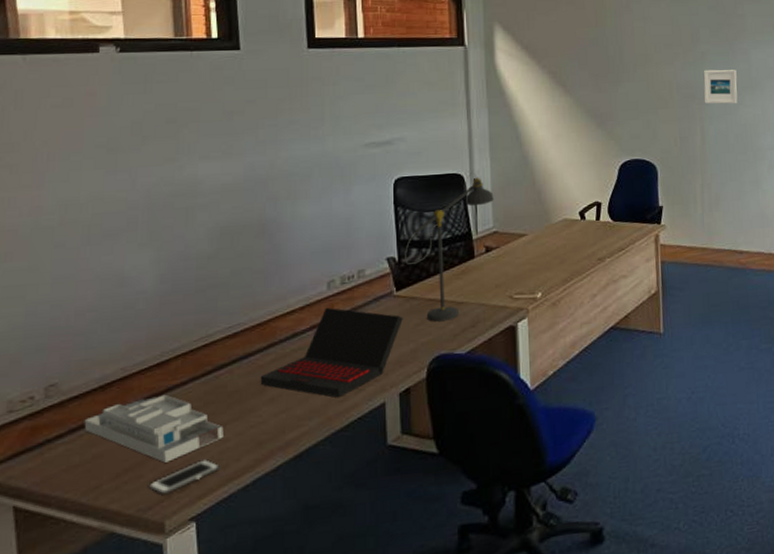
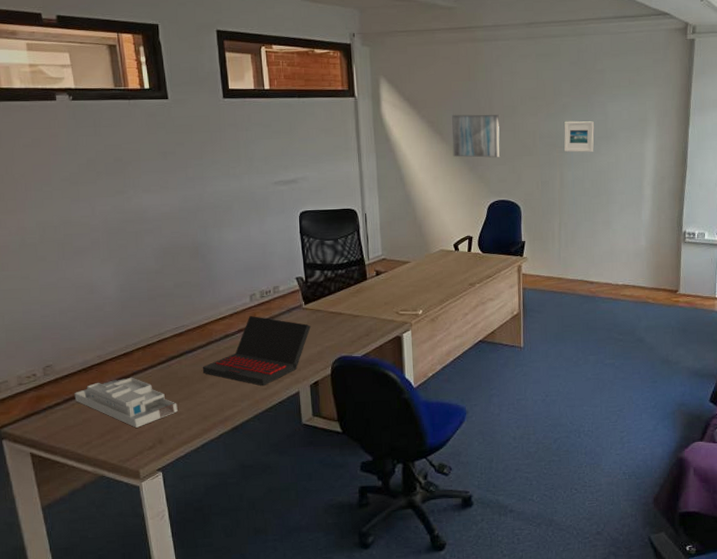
cell phone: present [149,459,220,495] -> none [126,427,177,451]
desk lamp: present [405,172,494,322] -> none [310,208,382,330]
wall art: none [577,63,632,112] -> present [452,114,500,158]

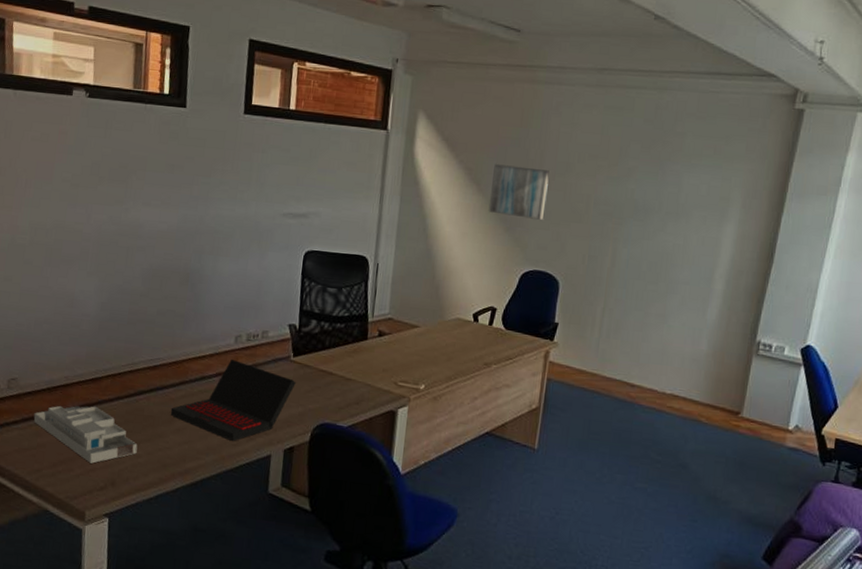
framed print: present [564,121,594,153] -> none [622,188,663,229]

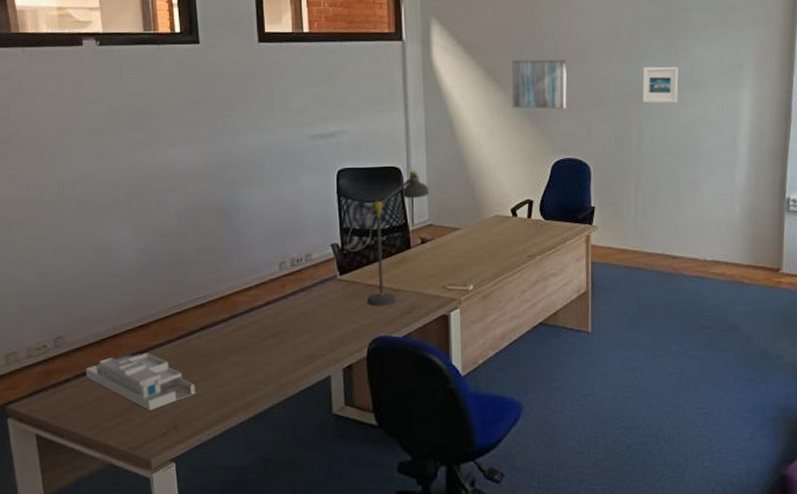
laptop: present [170,359,296,442] -> none [224,286,346,369]
desk lamp: none [304,257,394,394] -> present [347,166,429,306]
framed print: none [622,188,663,229] -> present [642,66,679,104]

